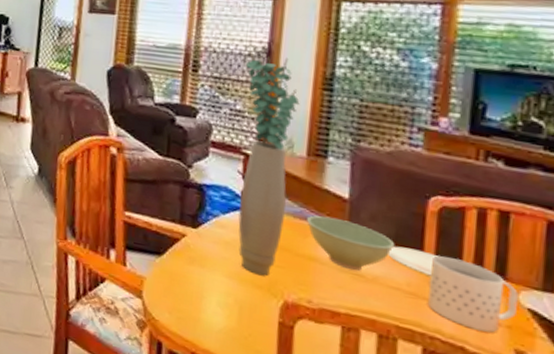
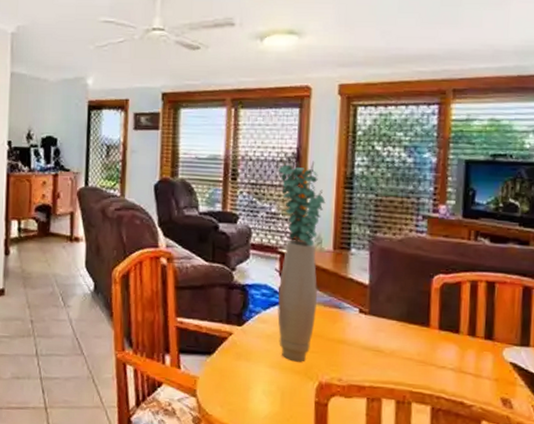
bowl: present [307,215,395,271] -> none [335,302,407,347]
plate: present [387,246,438,278] -> none [401,322,441,346]
mug: present [427,255,518,333] -> none [433,326,503,387]

